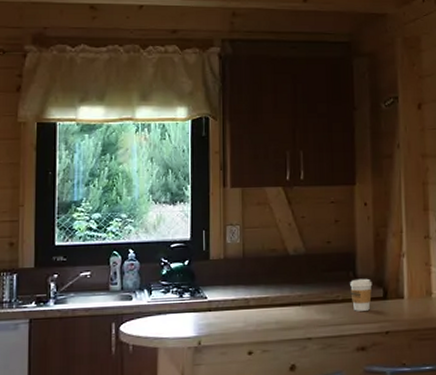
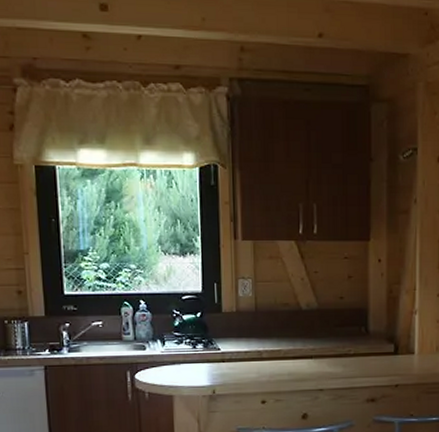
coffee cup: present [350,278,372,311] -> none [362,334,384,365]

